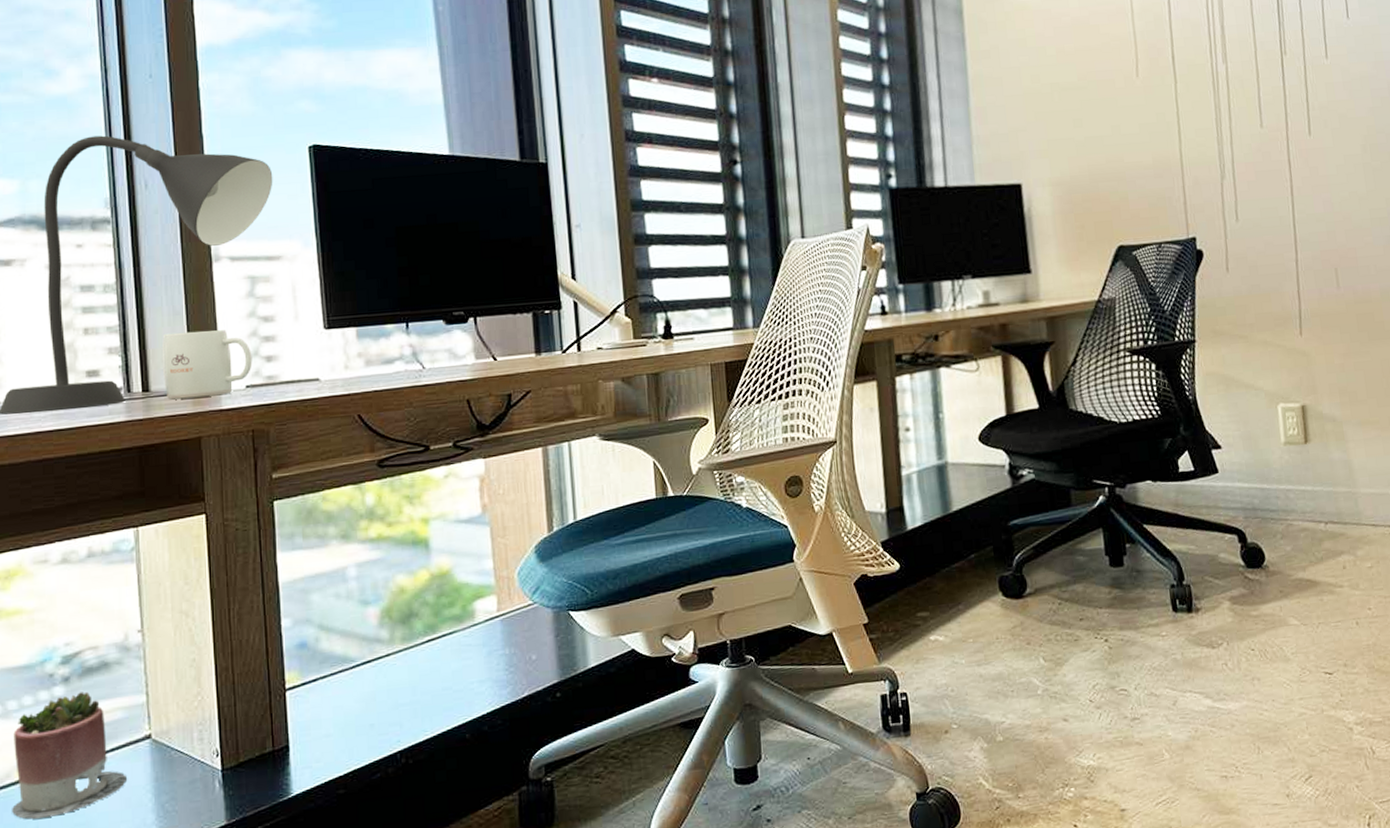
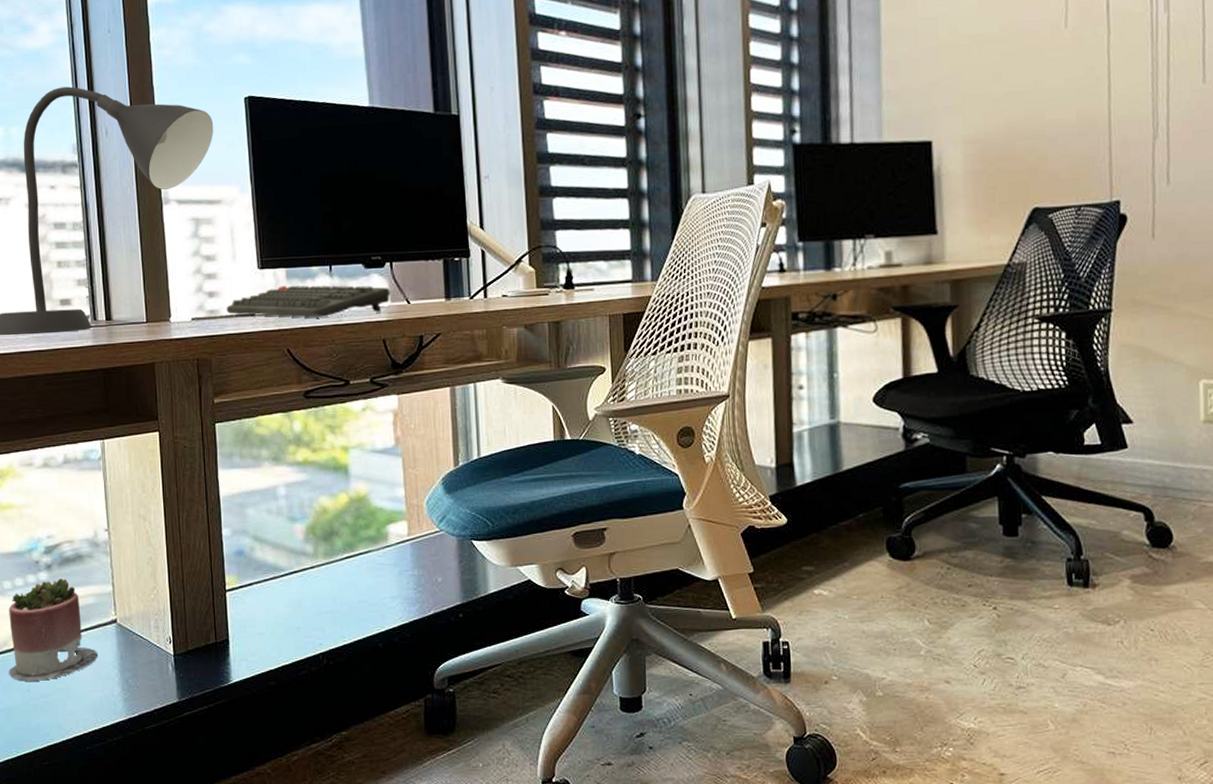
mug: present [161,330,253,400] -> none [121,267,197,328]
computer keyboard: none [287,343,475,380] -> present [226,285,390,318]

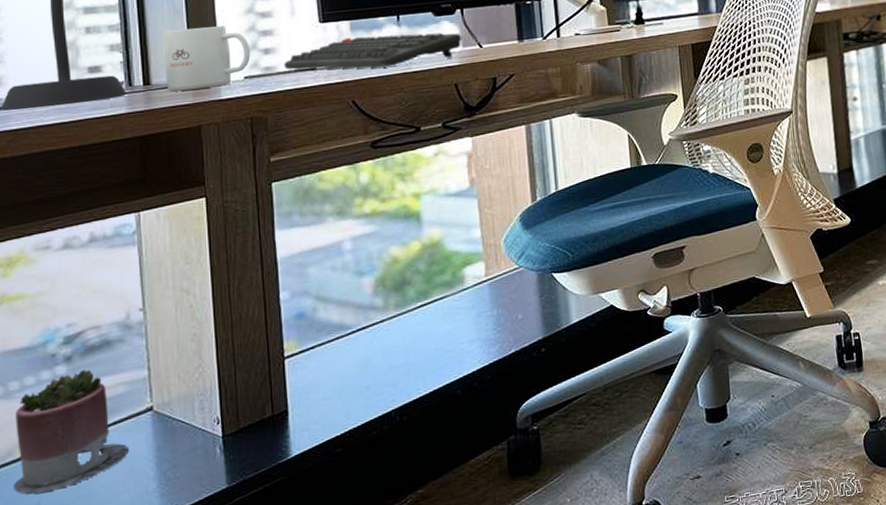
mug: none [121,267,197,328] -> present [162,26,251,92]

